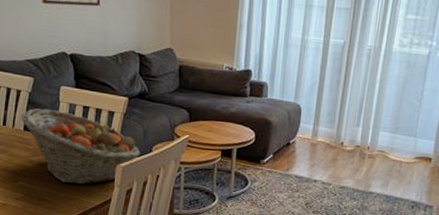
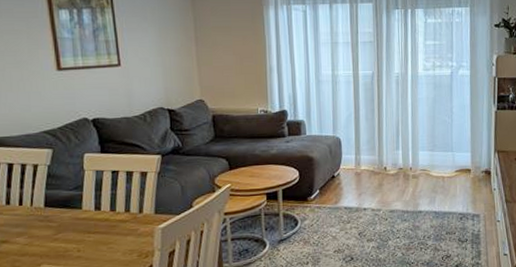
fruit basket: present [20,108,141,185] -> none [39,179,180,257]

